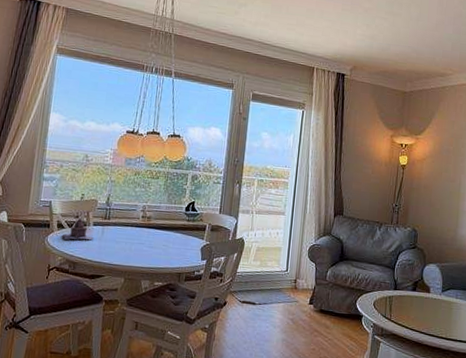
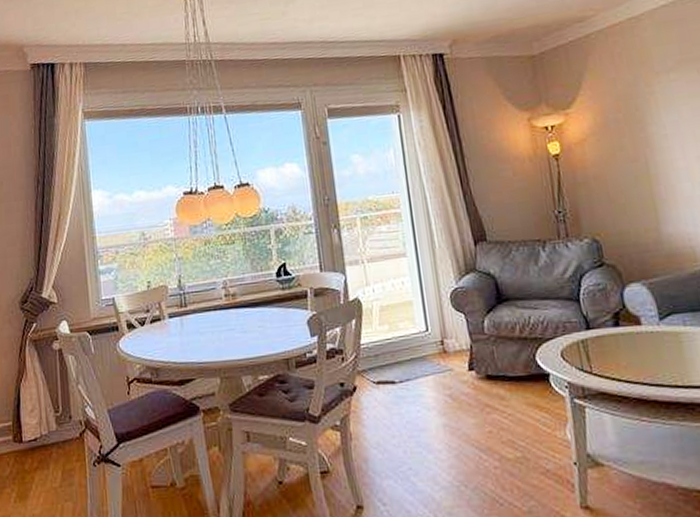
teapot: present [61,218,94,240] -> none [135,312,173,342]

